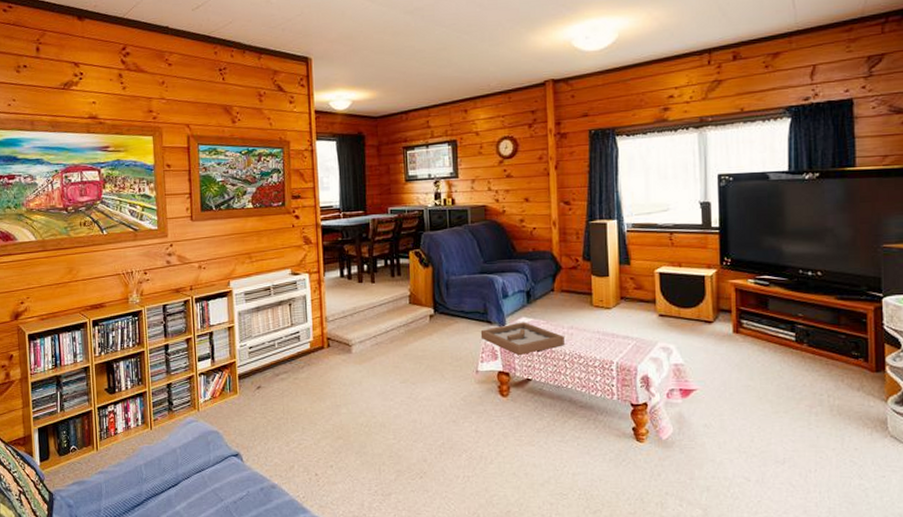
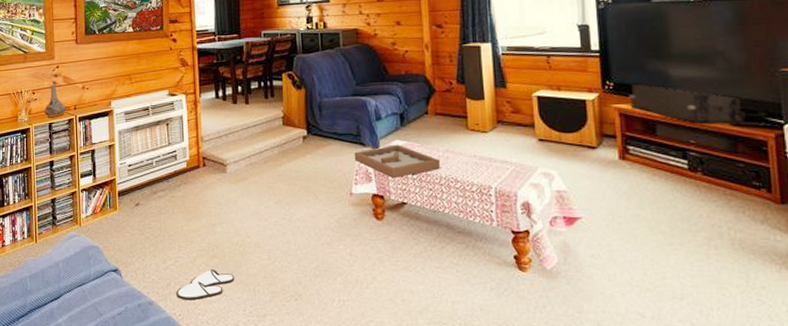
decorative vase: none [157,264,182,300] -> present [44,85,66,118]
slippers: none [300,450,360,482] -> present [176,268,235,301]
speaker: none [745,259,849,298] -> present [629,83,746,123]

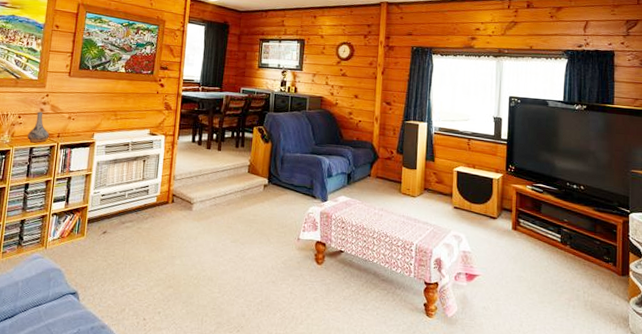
slippers: present [176,268,235,301] -> none [129,297,186,327]
decorative tray: present [354,144,440,179] -> none [305,199,375,230]
speaker: present [629,83,746,123] -> none [525,169,605,209]

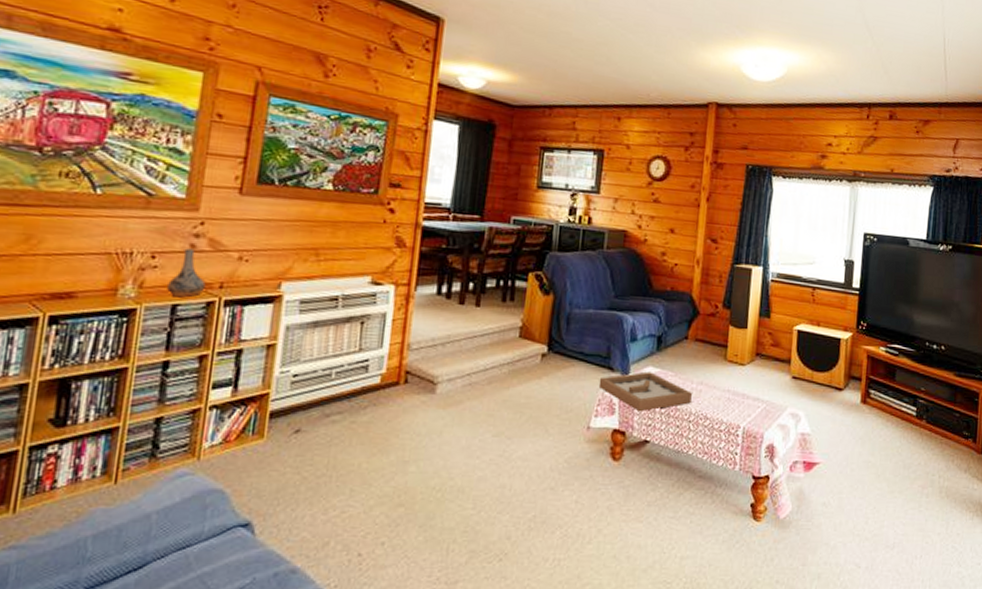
decorative tray: none [305,199,375,230] -> present [598,371,692,412]

